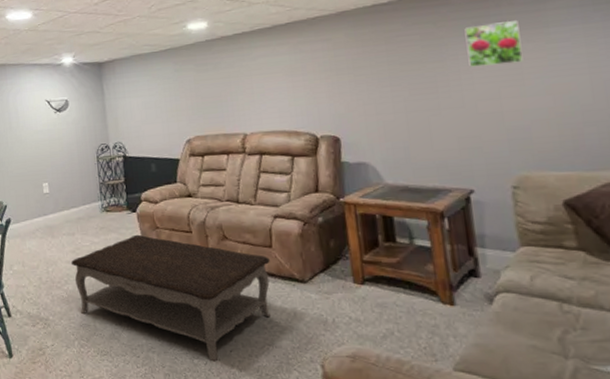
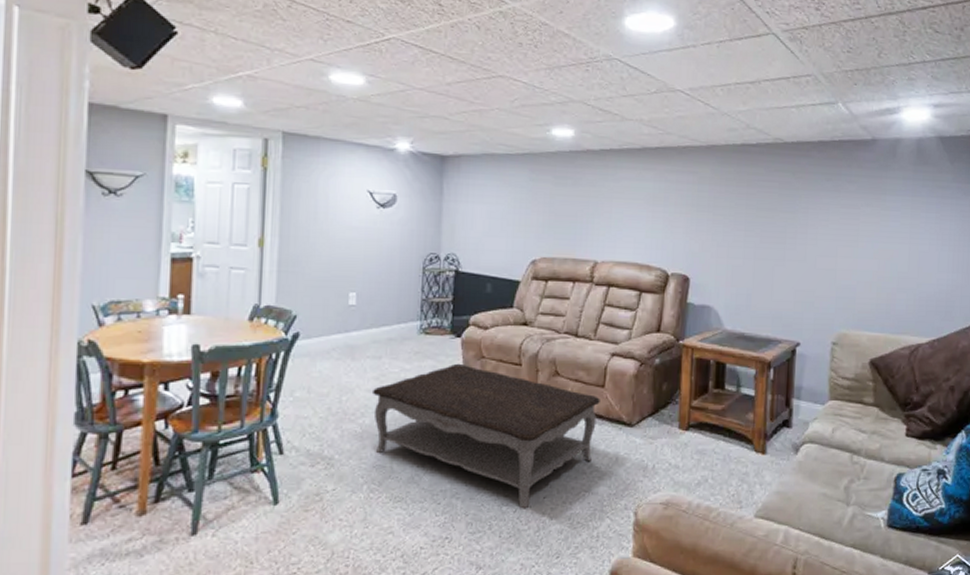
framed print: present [464,20,524,68] -> none [816,182,863,225]

